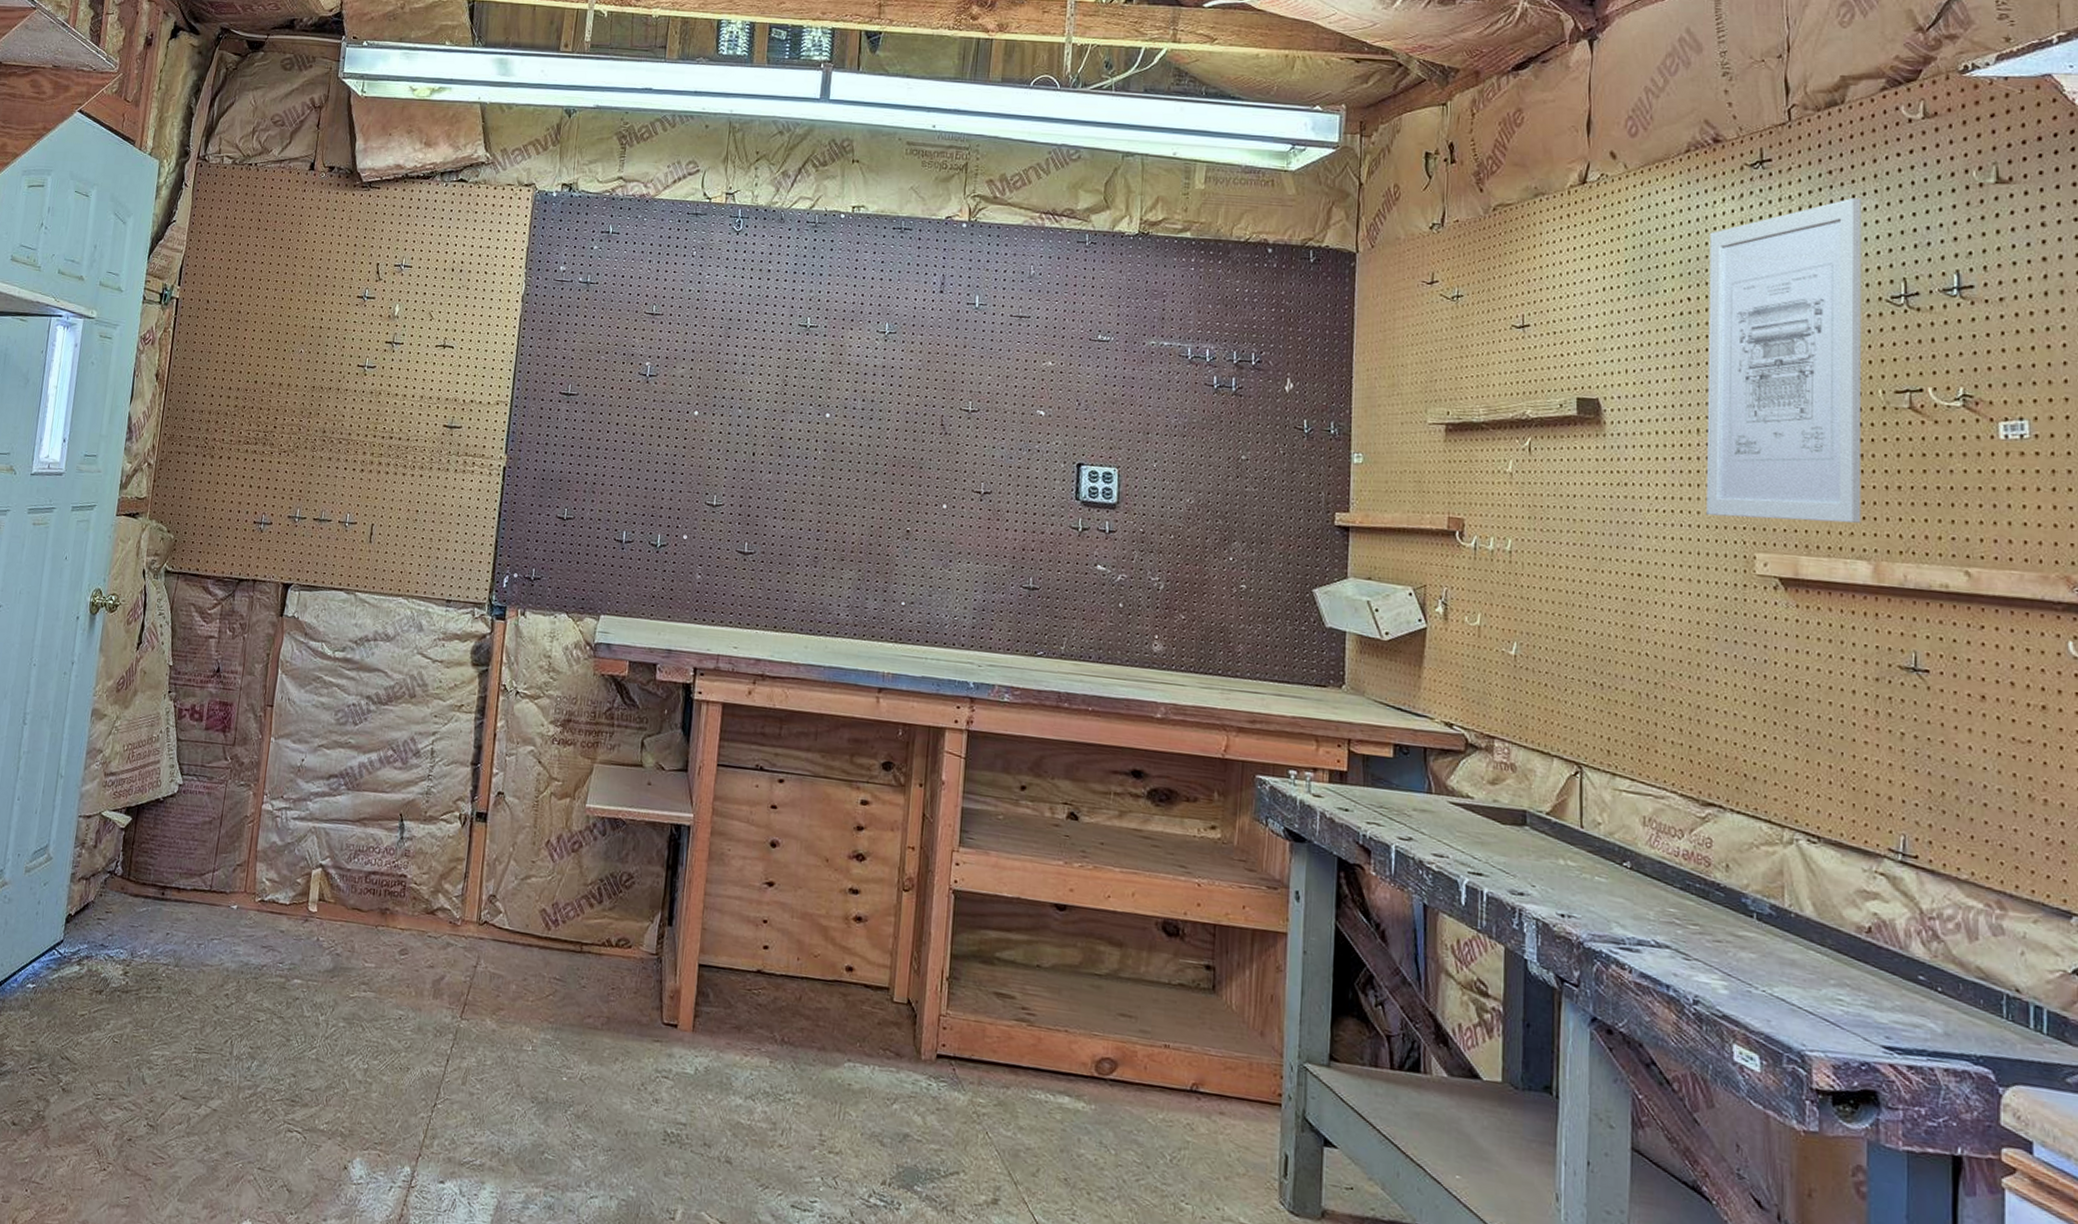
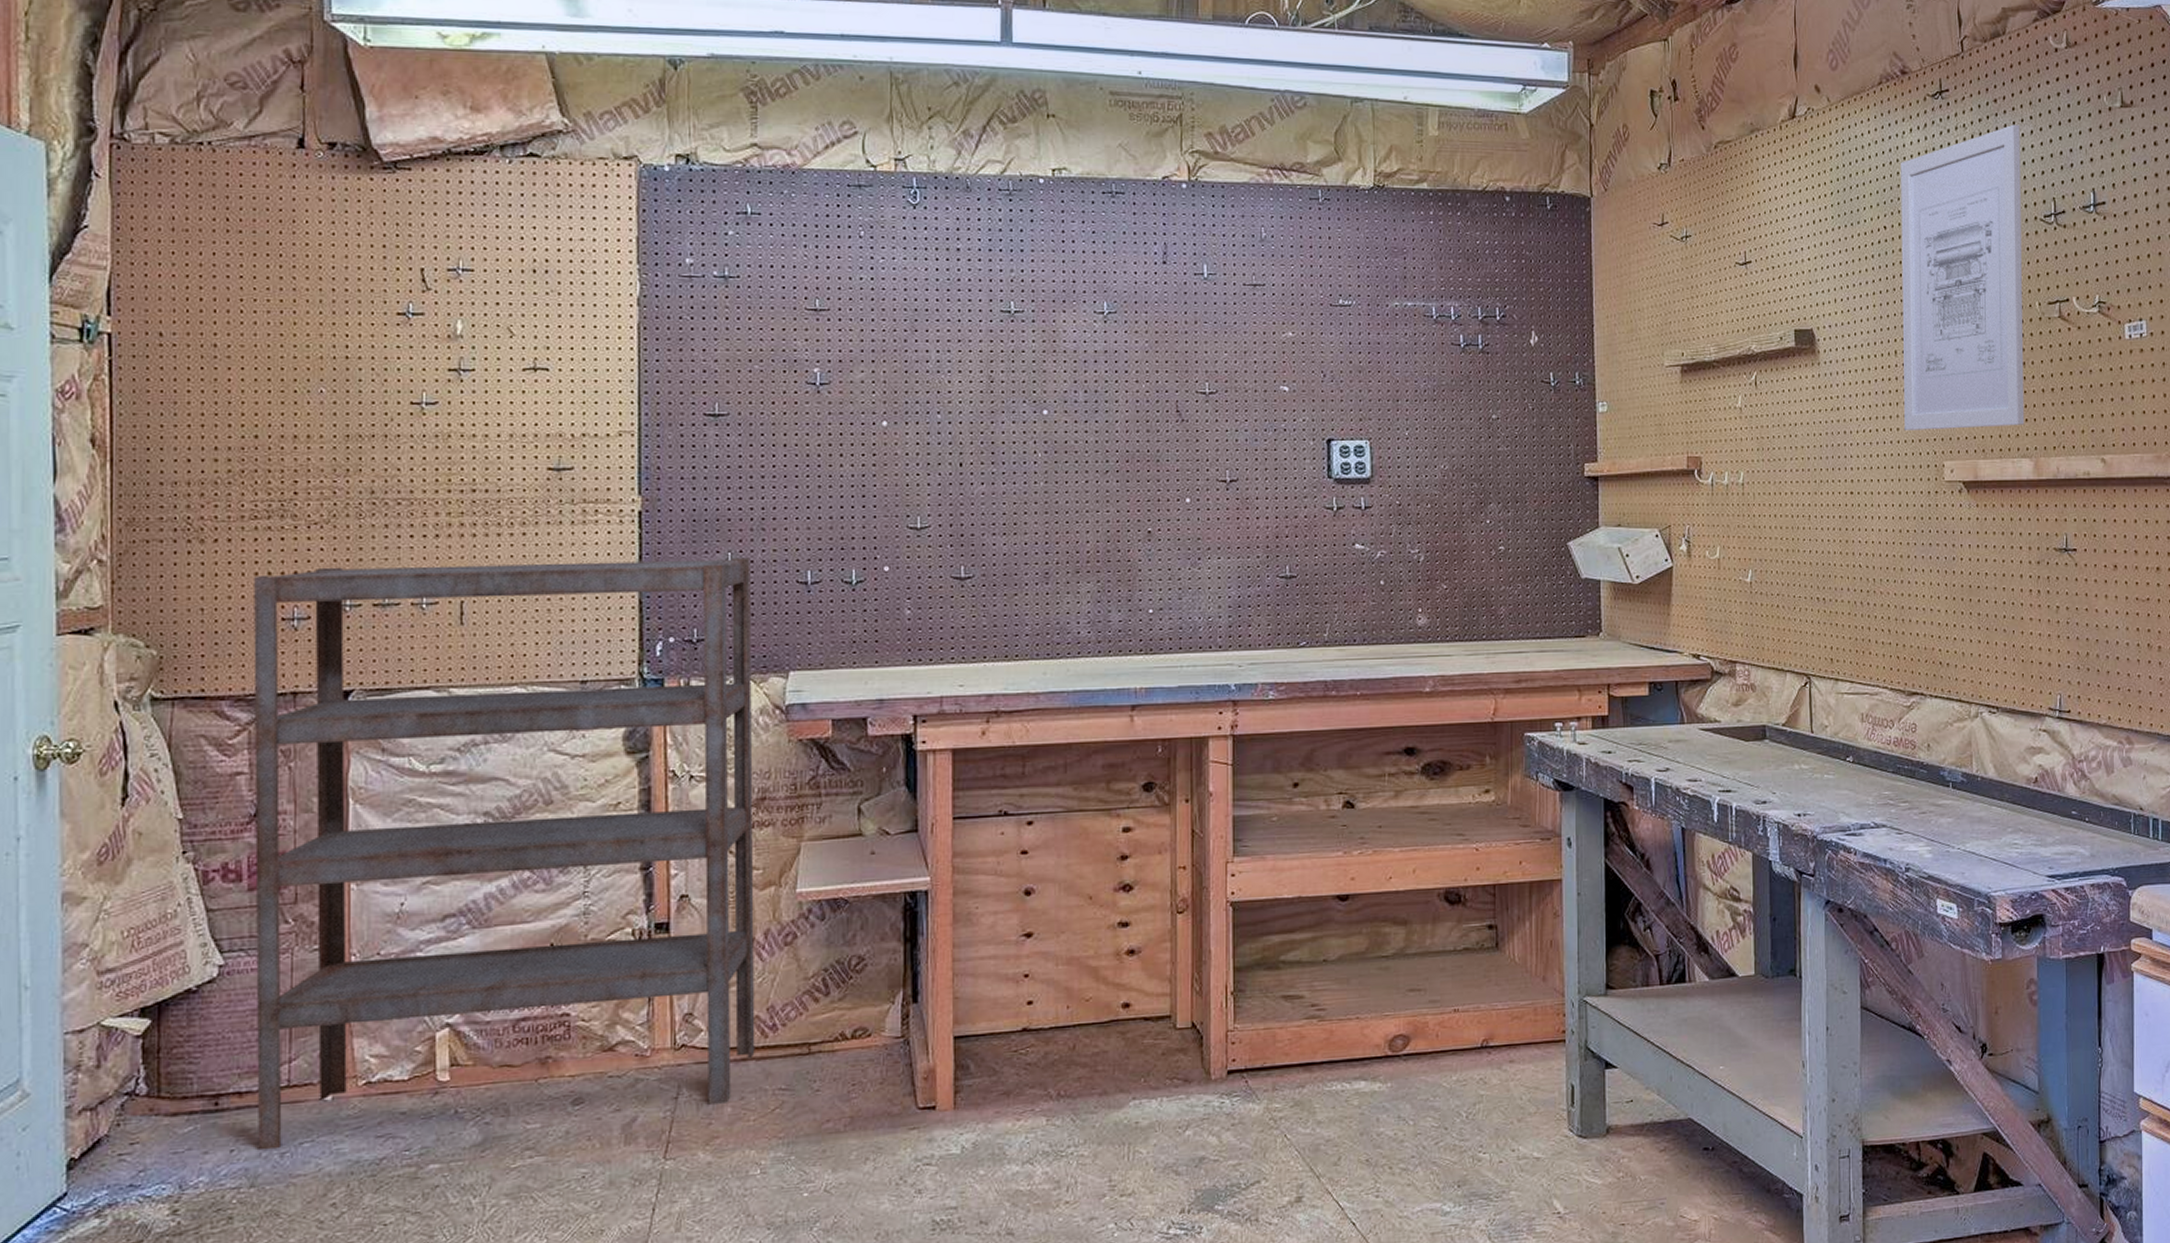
shelving unit: none [184,485,582,981] -> present [253,557,755,1151]

